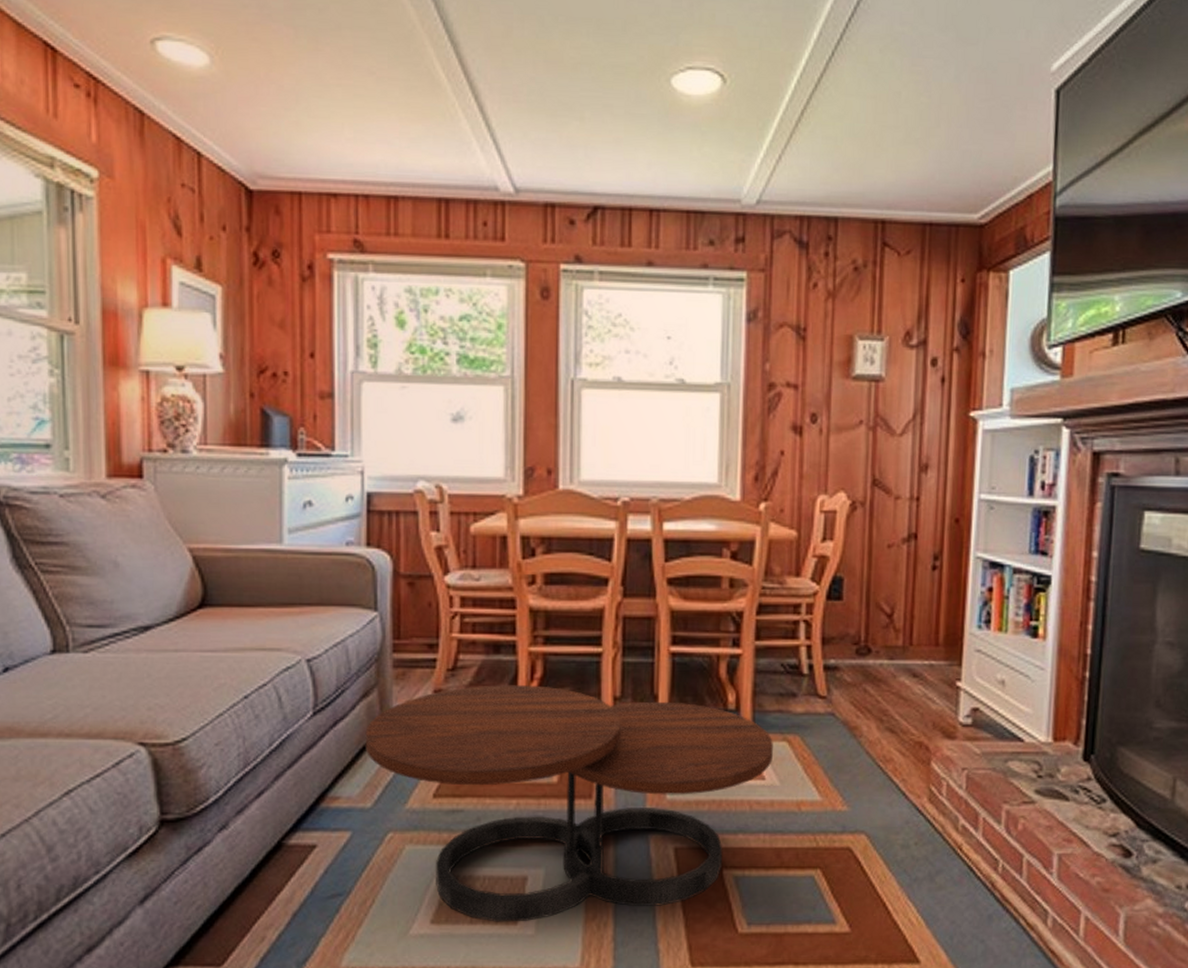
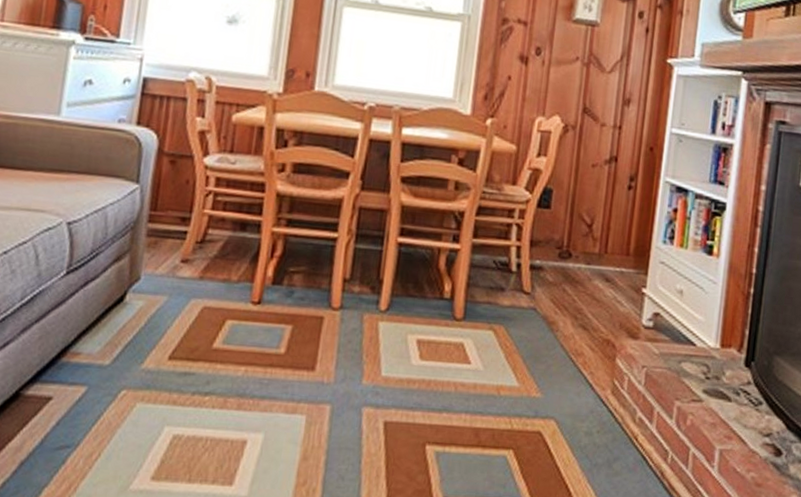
coffee table: present [365,685,773,922] -> none [111,258,481,483]

